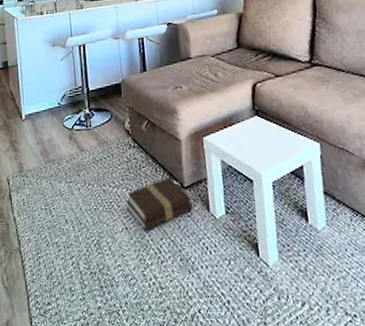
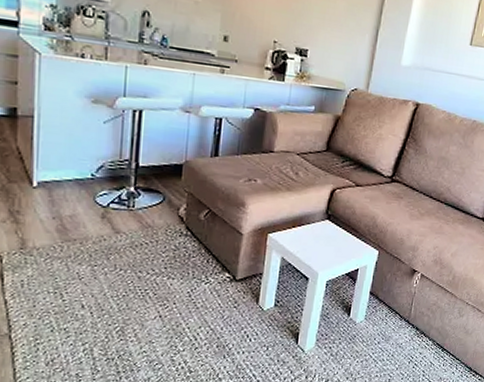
book: present [126,177,193,231] -> none [164,269,242,319]

